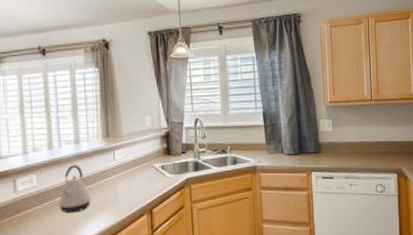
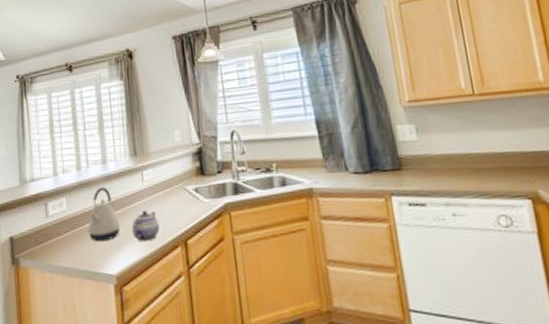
teapot: none [102,184,129,212] -> present [131,210,160,242]

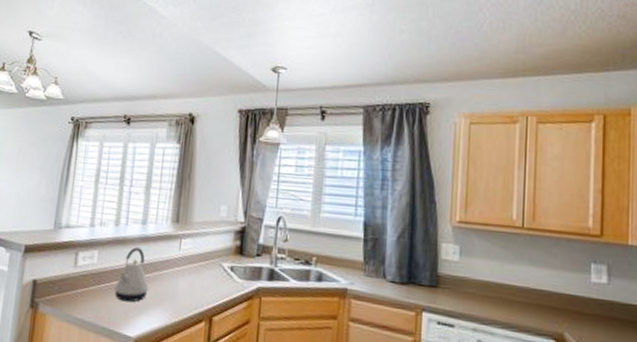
teapot: present [131,210,160,242] -> none [158,278,189,311]

